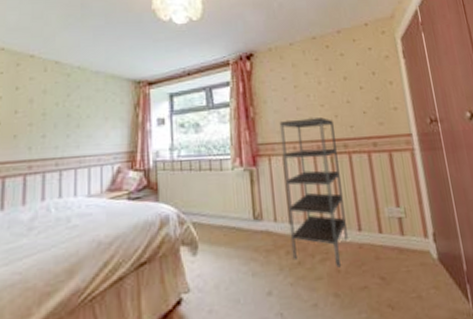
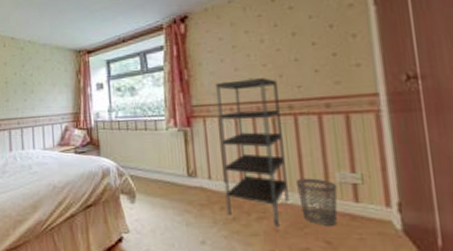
wastebasket: none [352,214,389,262] -> present [295,178,338,226]

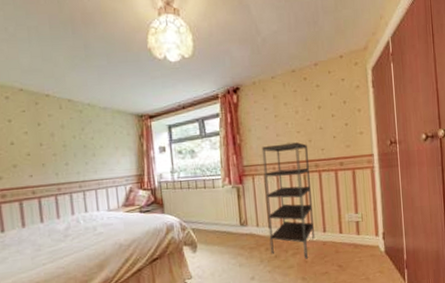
wastebasket: present [295,178,338,226] -> none [319,219,347,255]

